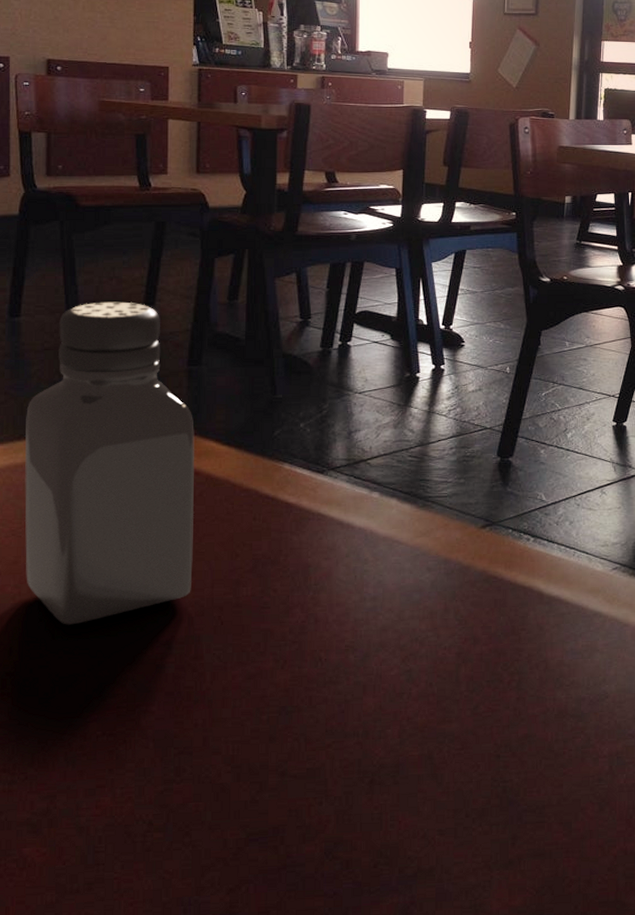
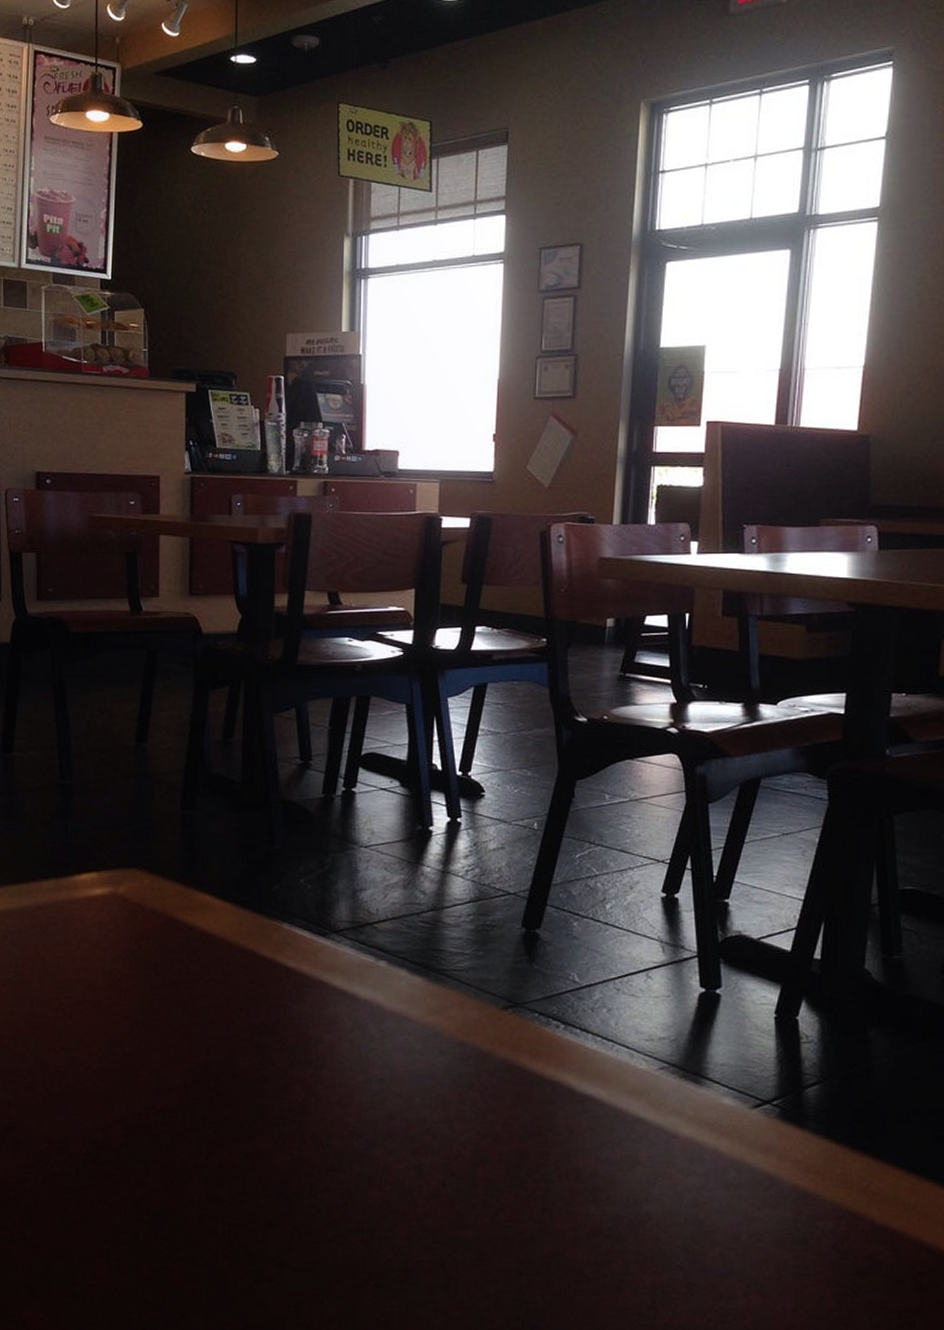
saltshaker: present [25,302,194,625] -> none [20,737,188,1083]

